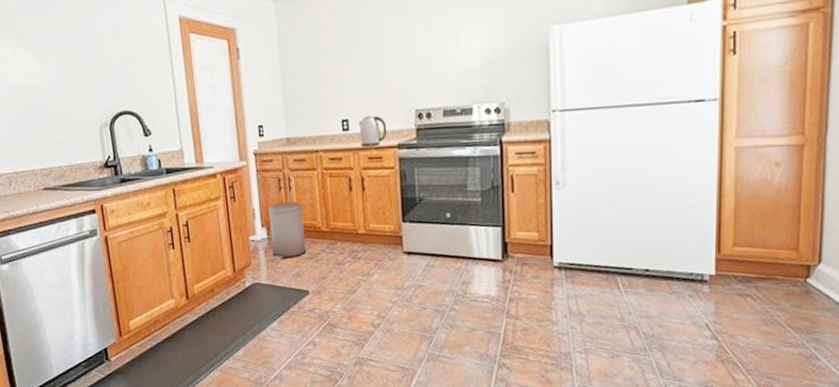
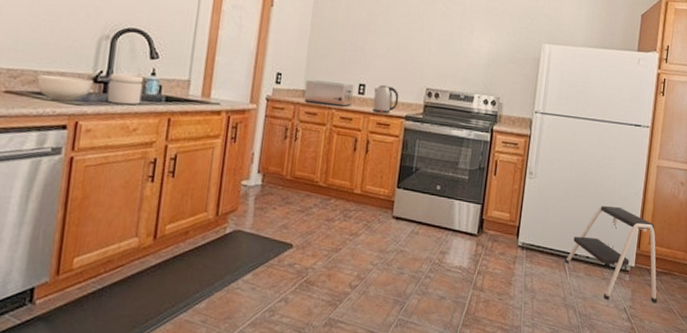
bowl: none [63,165,106,190] -> present [37,74,94,102]
jar: none [117,154,147,184] -> present [106,73,144,105]
pedal bin: present [268,201,307,259] -> none [263,151,305,209]
toaster: none [288,122,338,150] -> present [304,79,354,108]
step stool: none [616,206,754,317] -> present [564,205,658,303]

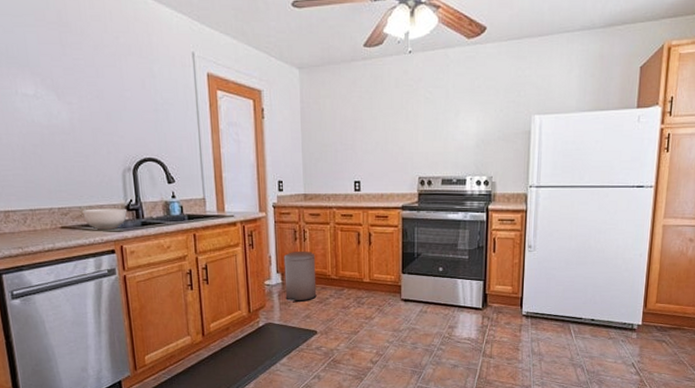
jar: present [106,73,144,105] -> none [139,200,168,227]
pedal bin: none [263,151,305,209] -> present [283,251,317,302]
toaster: present [304,79,354,108] -> none [305,183,350,206]
kettle: present [372,84,399,114] -> none [368,179,393,207]
step stool: present [564,205,658,303] -> none [569,269,667,357]

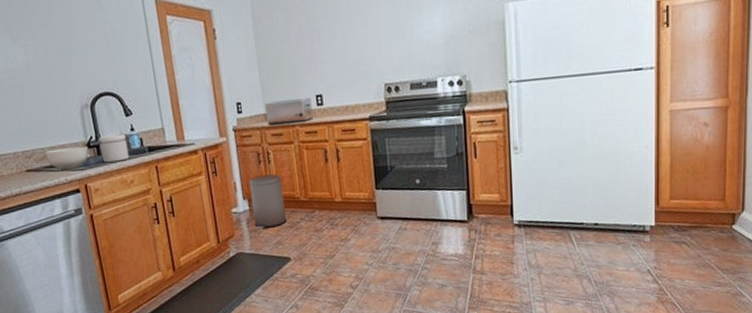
jar: none [139,200,168,227] -> present [99,134,130,163]
toaster: none [305,183,350,206] -> present [265,98,313,125]

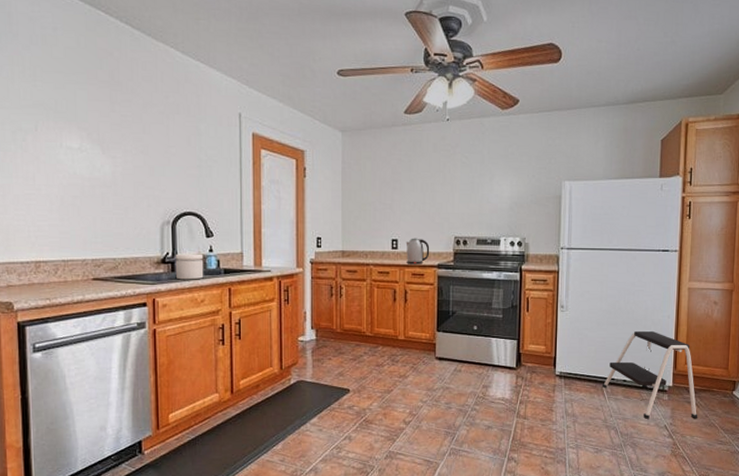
bowl: present [45,146,89,170] -> none [117,261,163,282]
pedal bin: present [249,174,287,229] -> none [319,308,351,359]
toaster: present [265,98,313,125] -> none [344,240,387,263]
kettle: none [331,90,359,121] -> present [406,238,430,265]
step stool: none [569,165,689,265] -> present [602,330,698,419]

